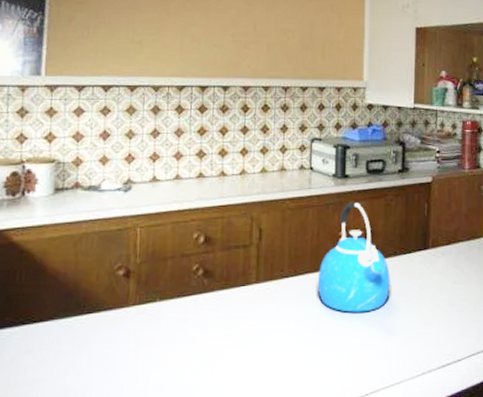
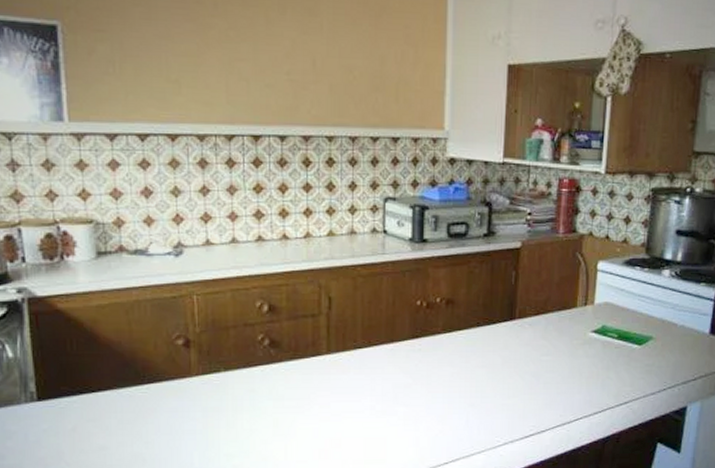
kettle: present [318,201,390,313] -> none [394,268,472,384]

